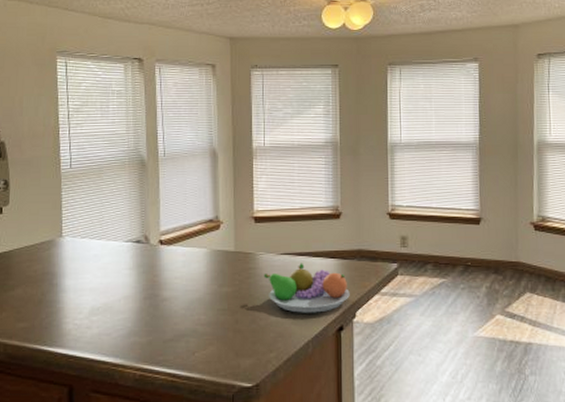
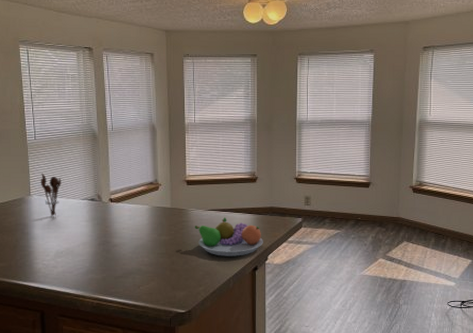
utensil holder: none [74,208,101,263] -> present [40,173,61,216]

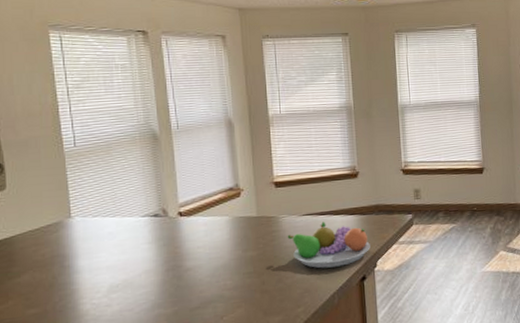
utensil holder: present [40,173,61,216] -> none [83,187,113,242]

